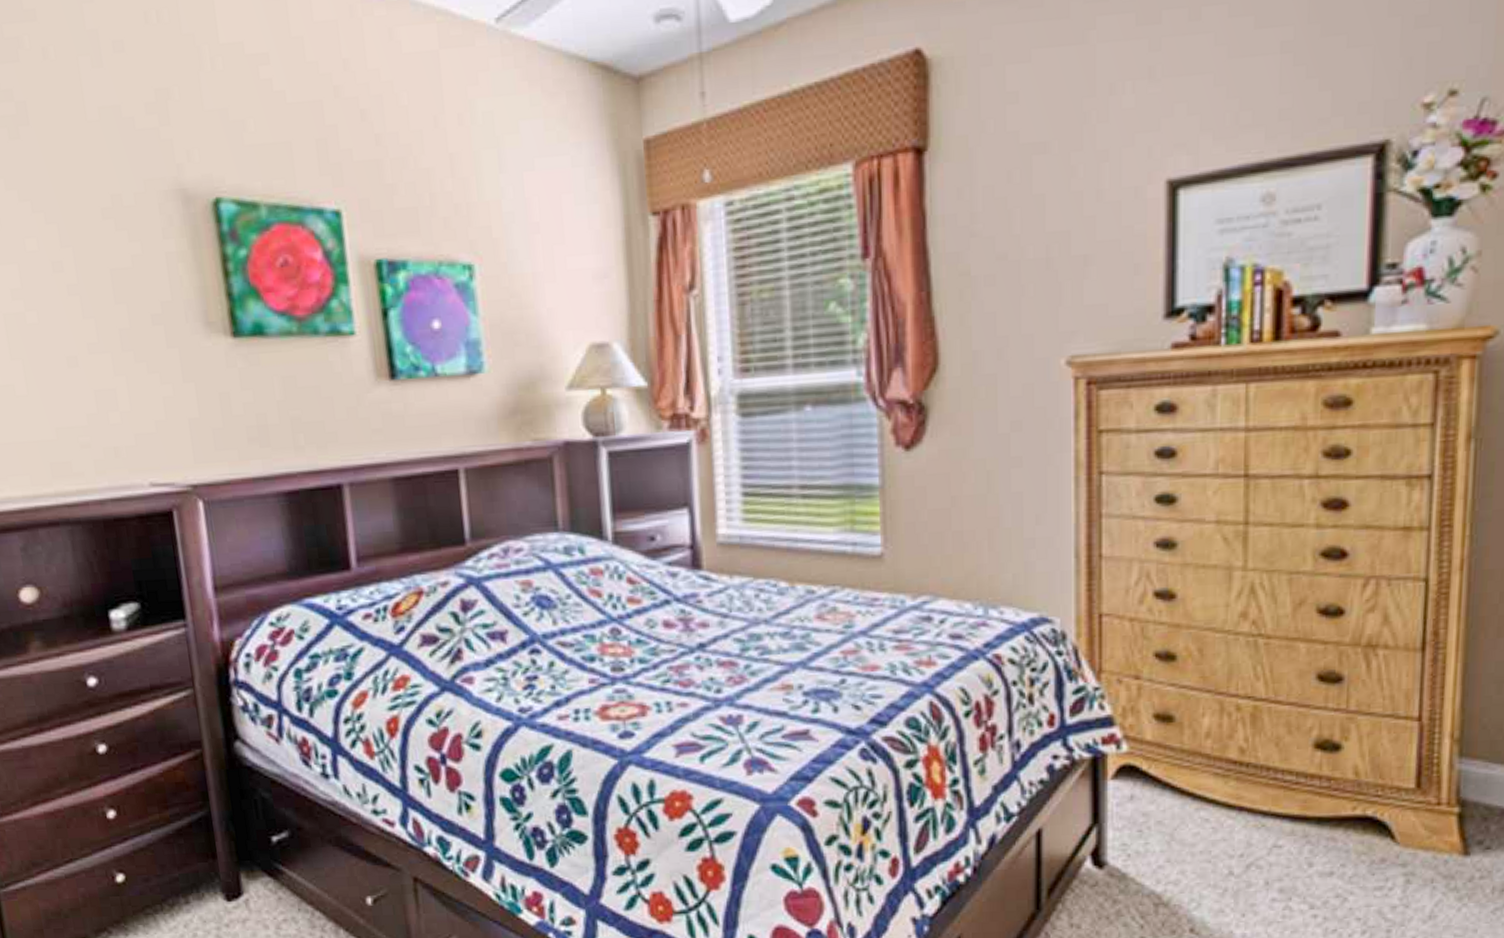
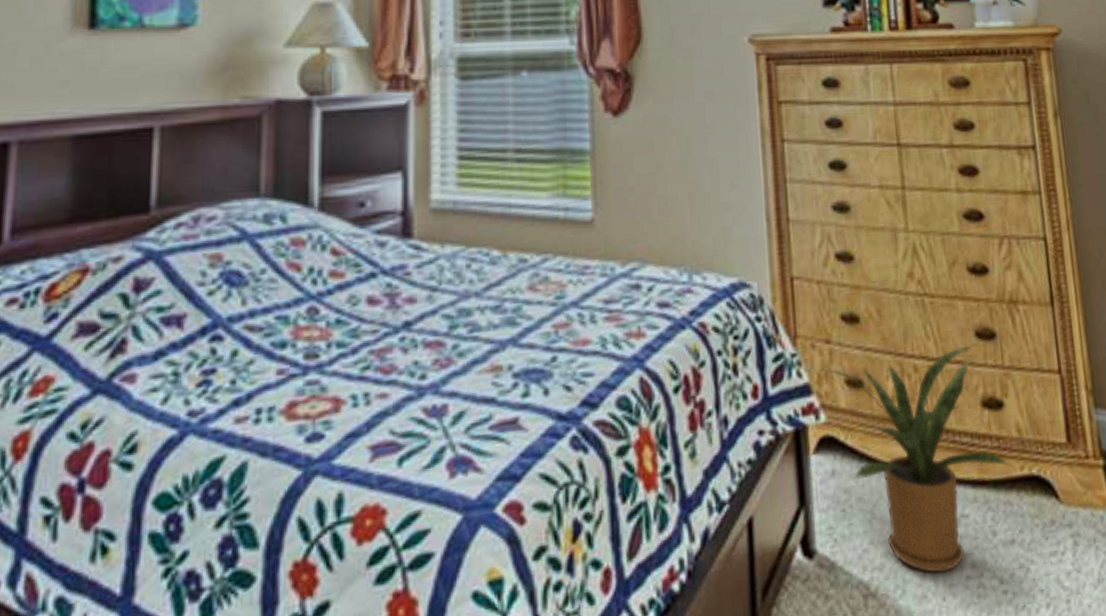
house plant: none [1119,687,1342,894] -> present [815,345,1012,574]

